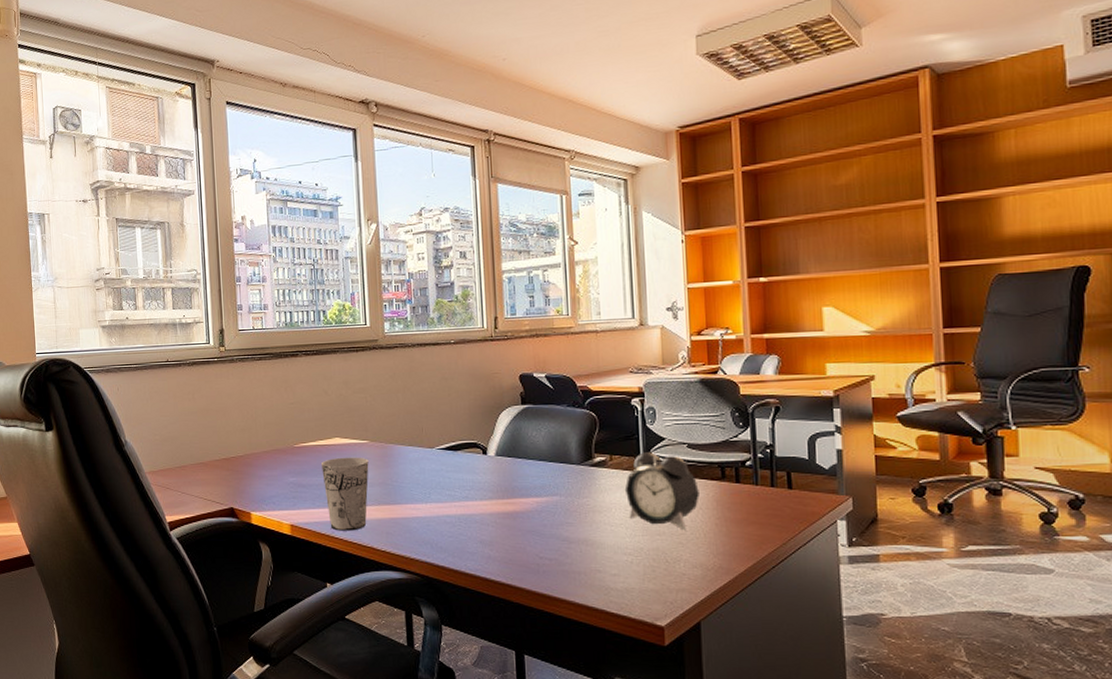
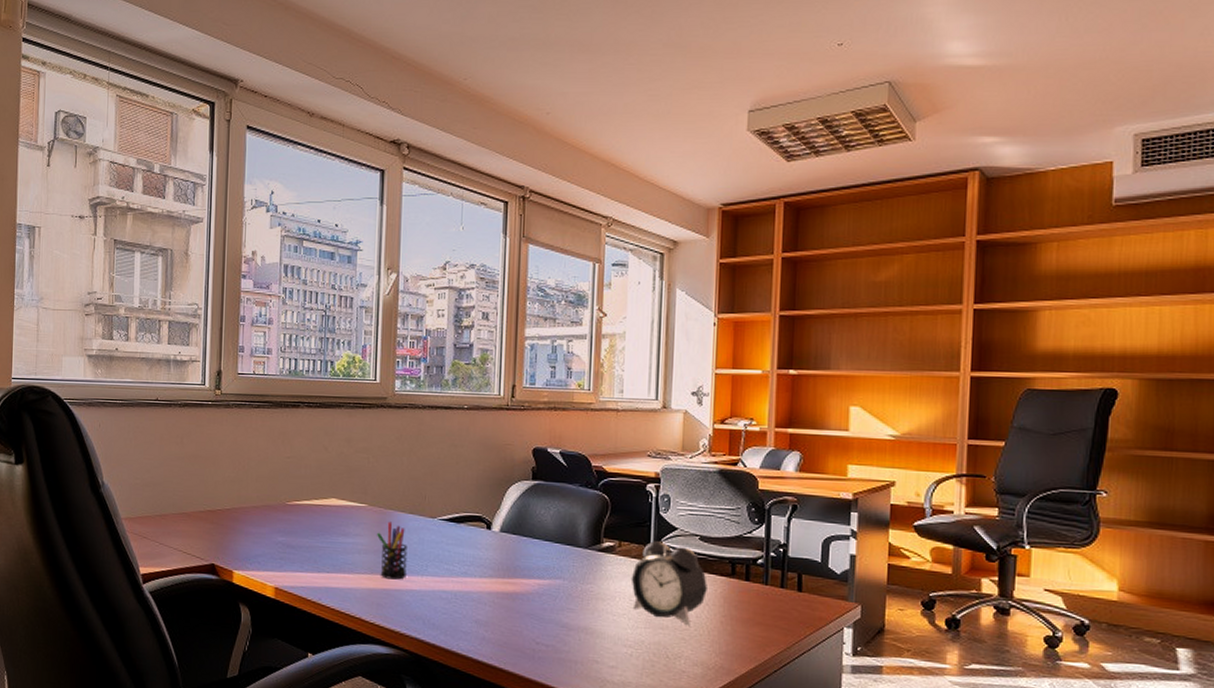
cup: present [320,457,369,531] -> none [313,519,365,599]
pen holder: none [381,455,411,509] -> present [377,521,407,580]

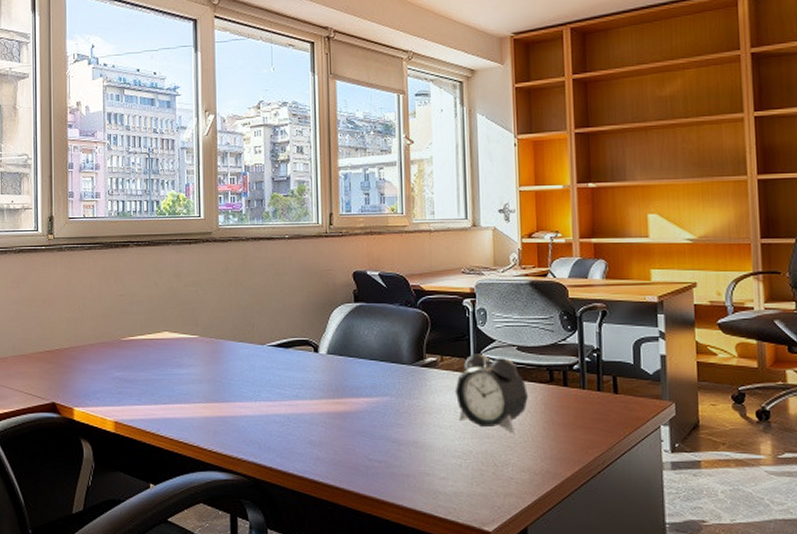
pen holder: present [377,521,407,580] -> none [210,351,240,407]

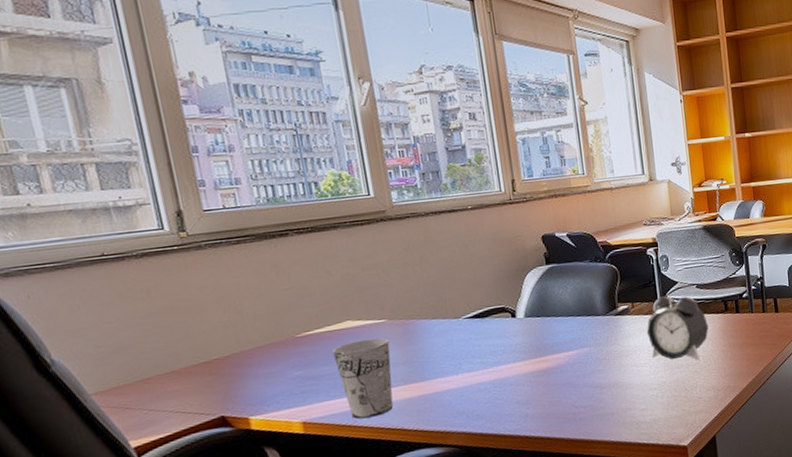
cup: none [148,352,198,429] -> present [331,337,394,419]

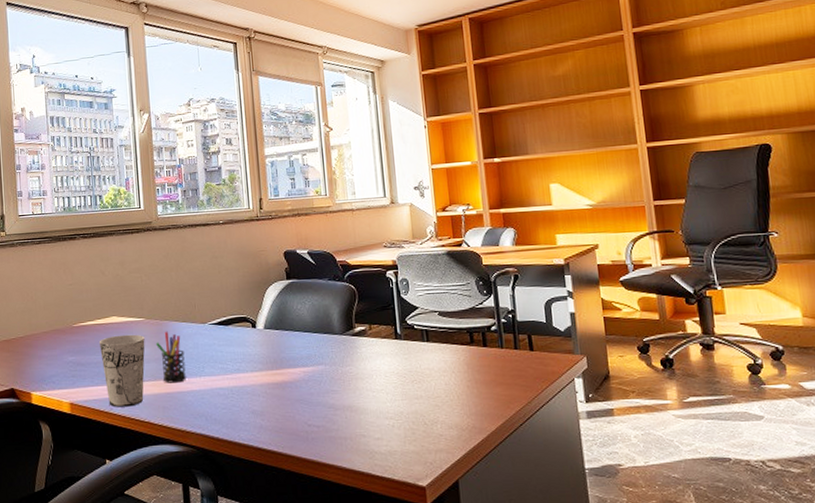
pen holder: none [403,330,442,386] -> present [156,331,186,383]
alarm clock: present [646,296,709,361] -> none [384,321,452,394]

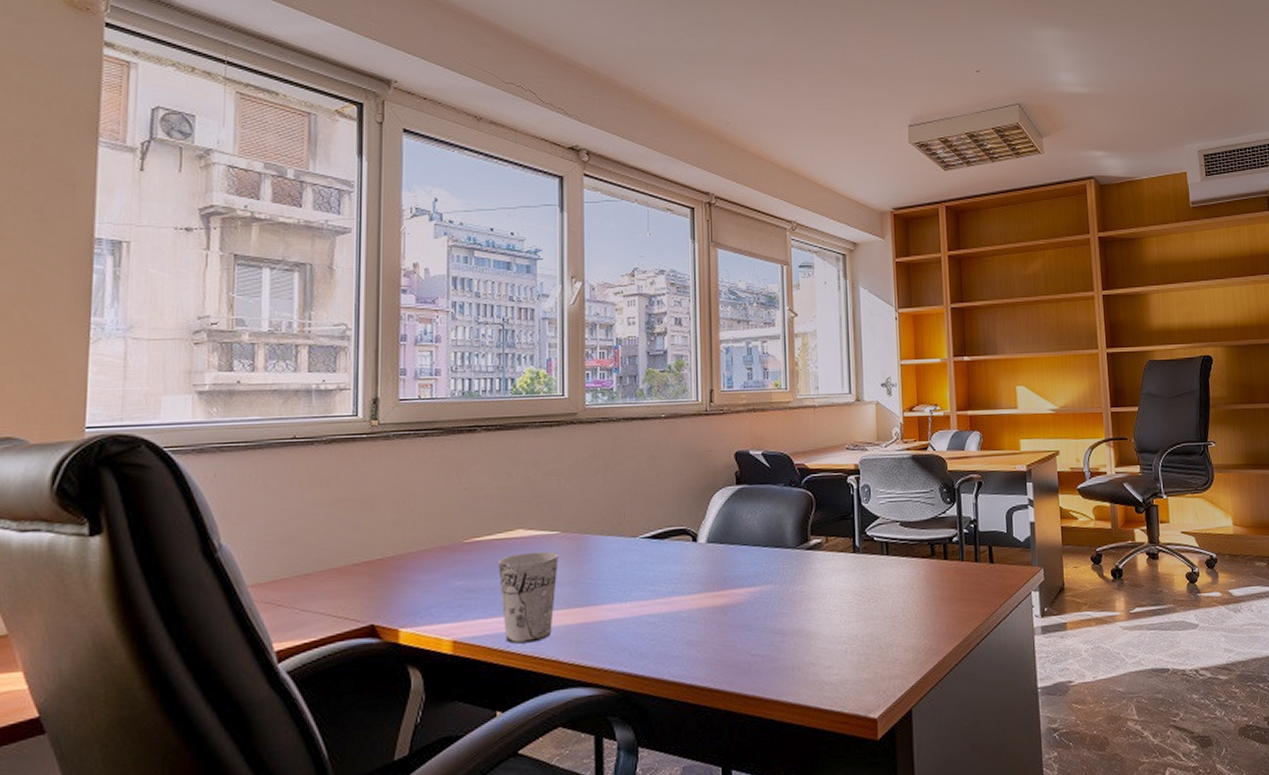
pen holder: present [156,331,186,383] -> none [573,547,608,611]

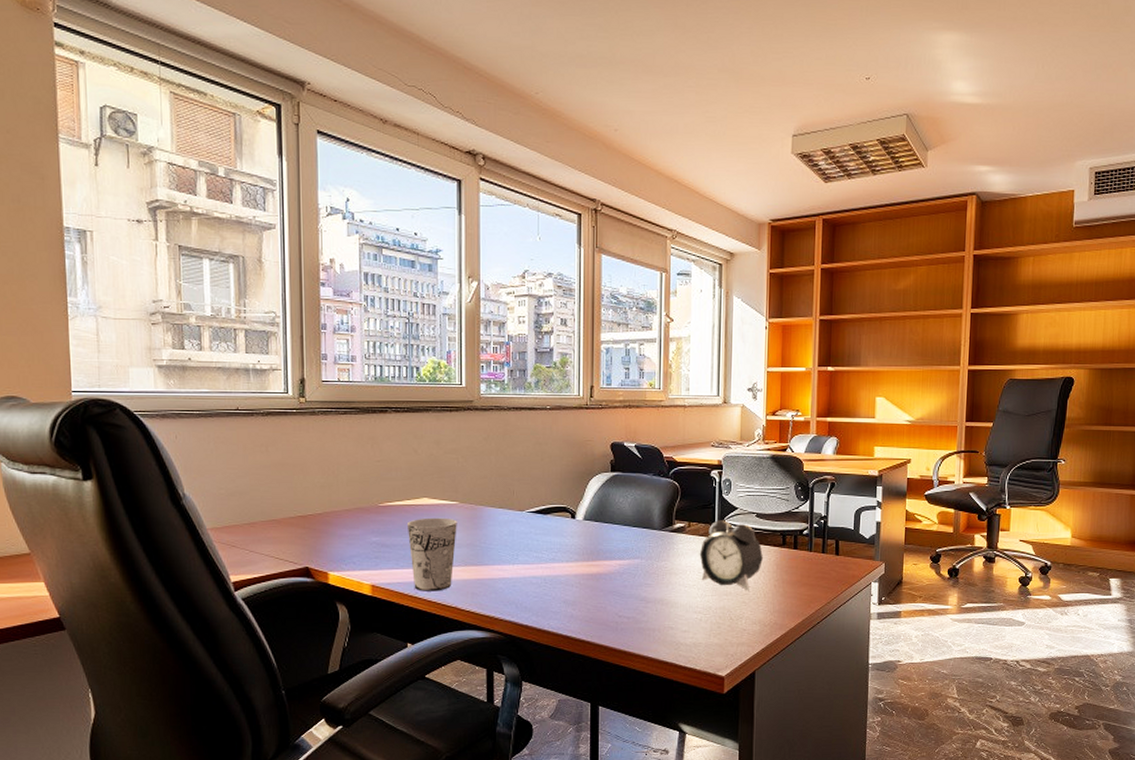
alarm clock: none [840,532,911,613] -> present [699,520,763,591]

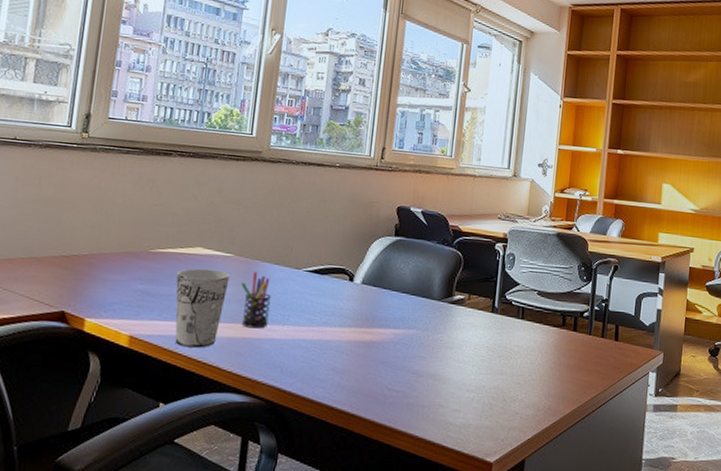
pen holder: none [469,516,498,570] -> present [241,271,271,329]
alarm clock: present [699,520,763,591] -> none [477,295,542,372]

